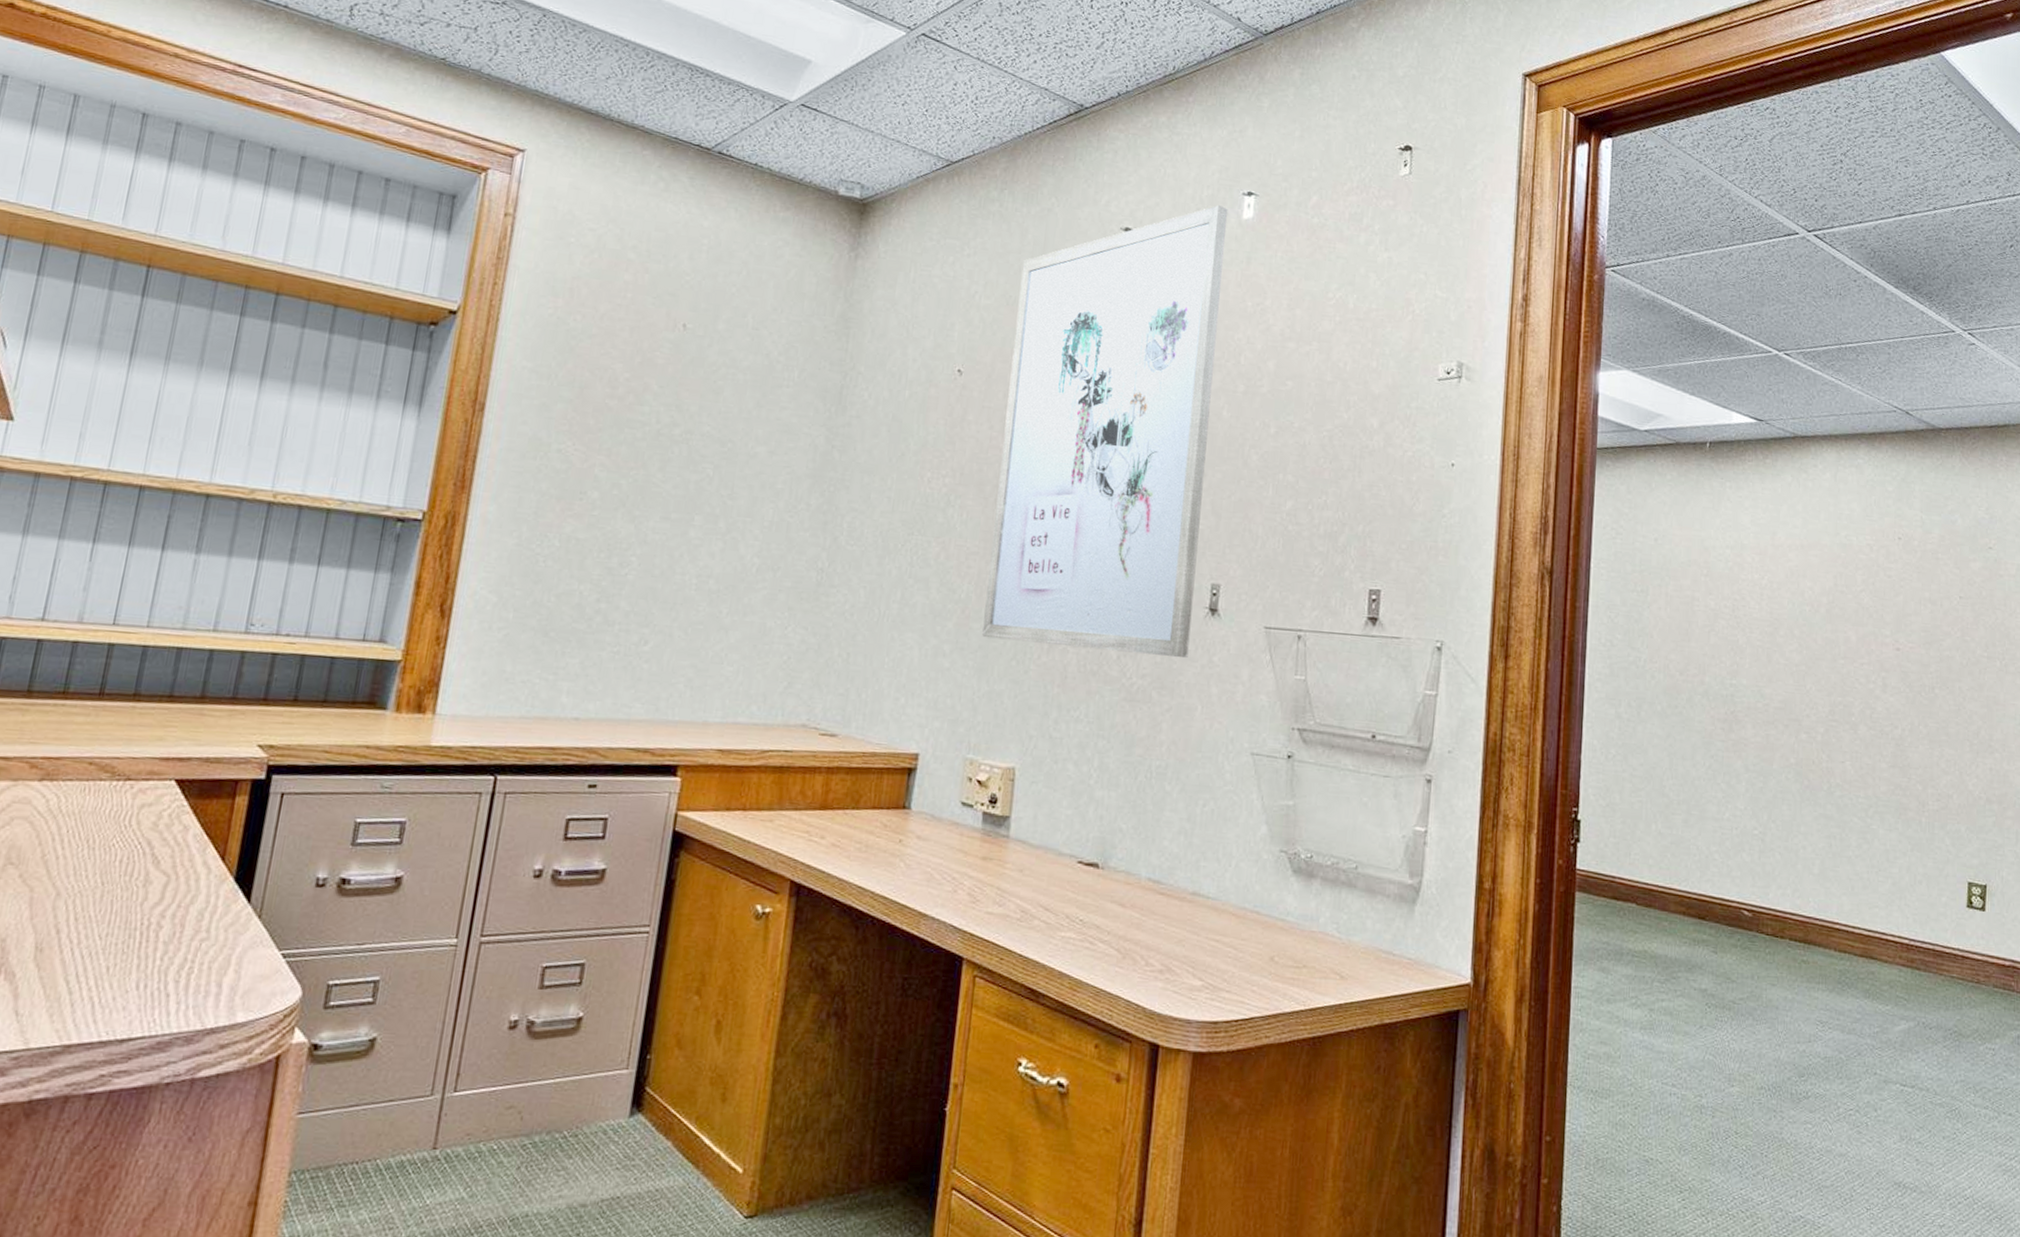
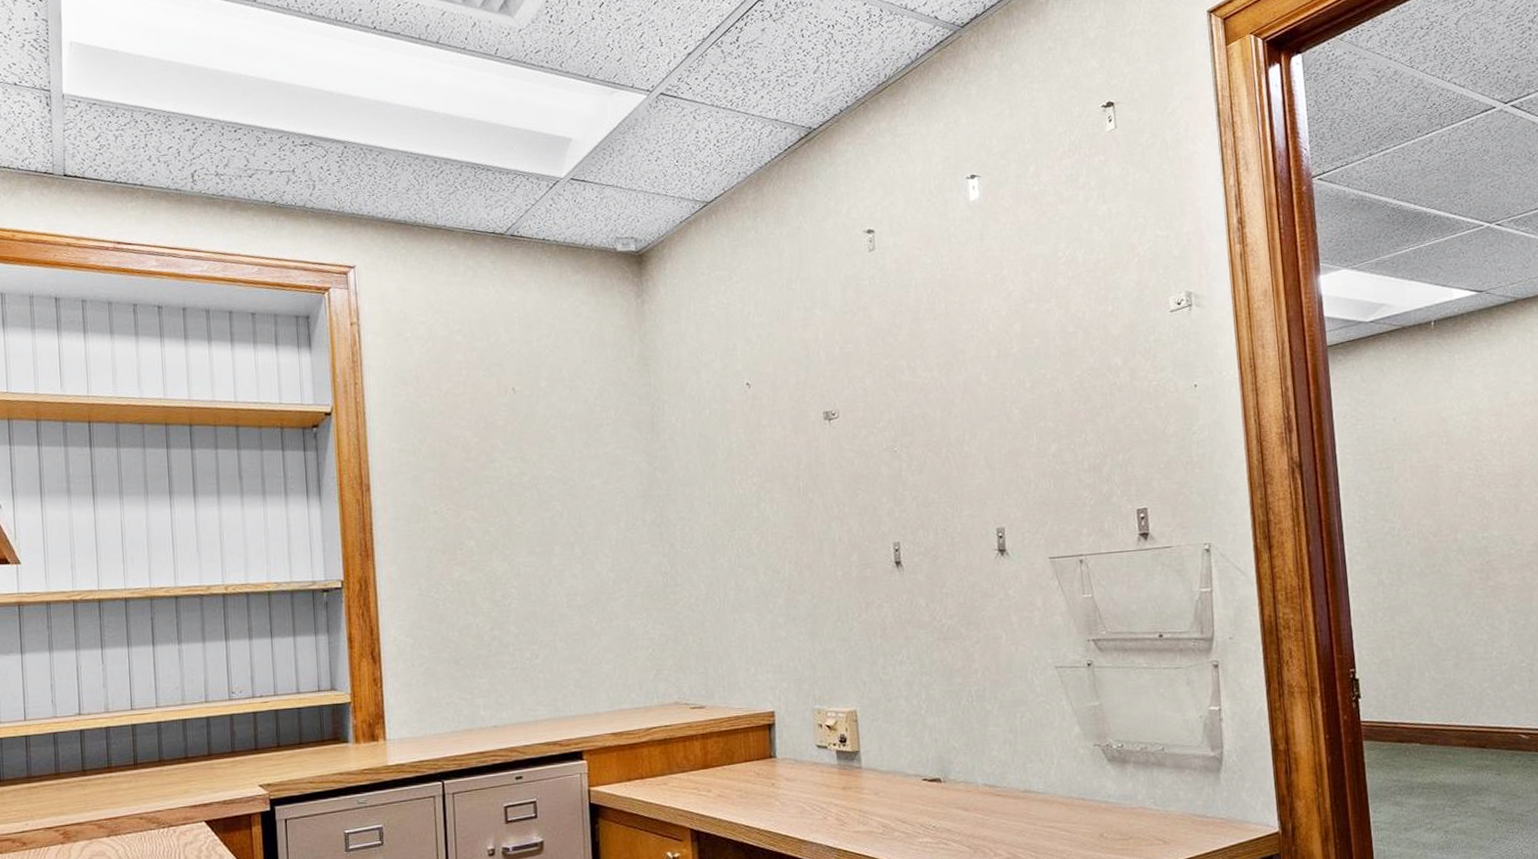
wall art: present [982,204,1228,658] -> none [784,192,987,607]

